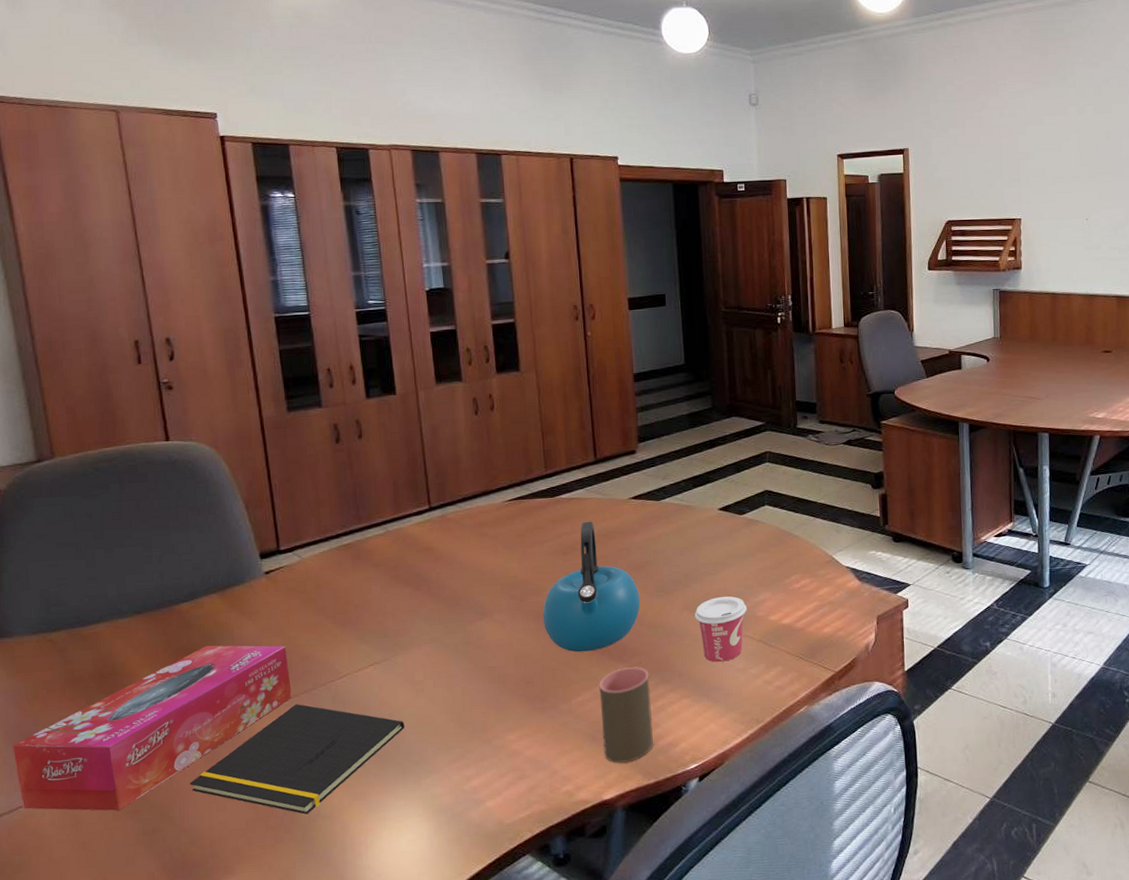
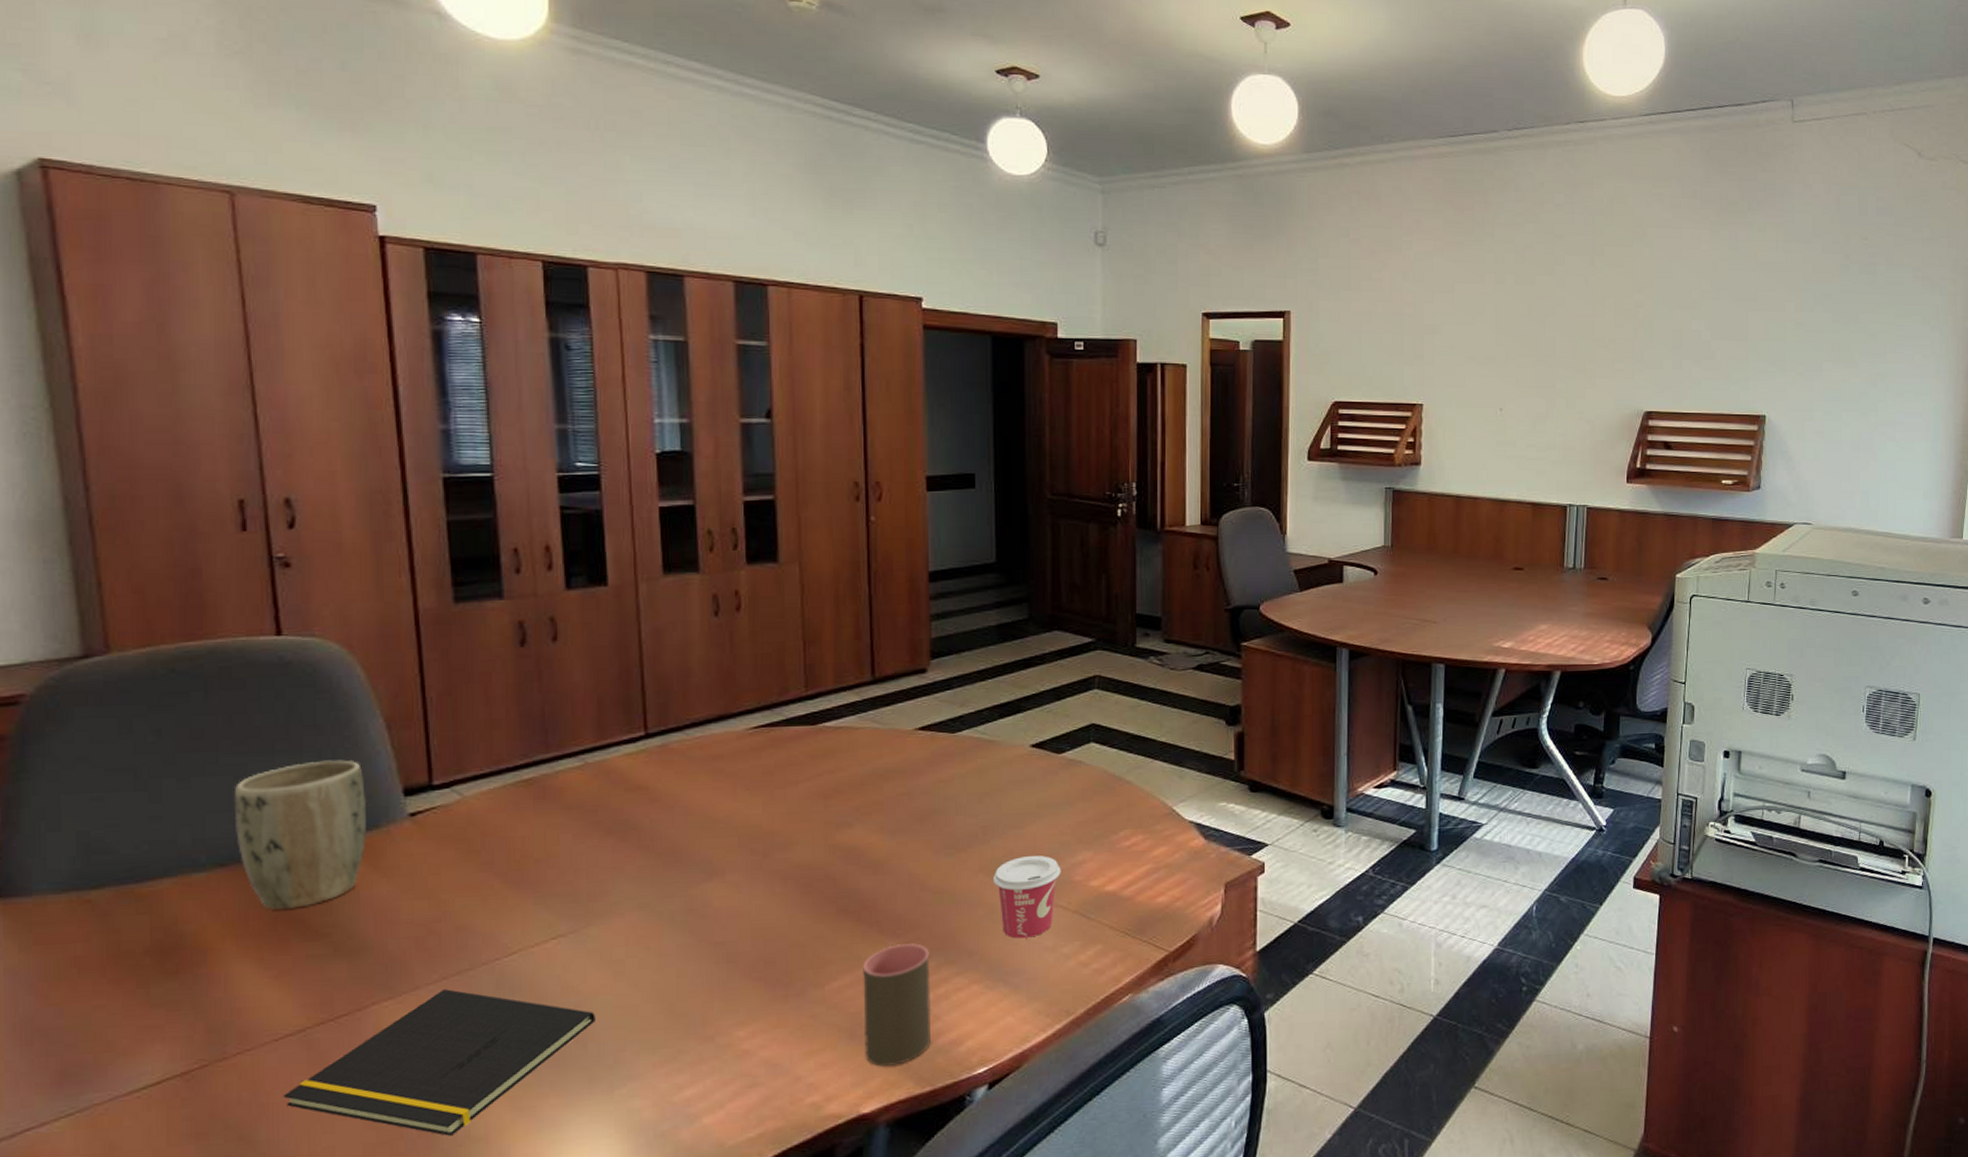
tissue box: present [12,645,292,811] -> none [21,910,439,1134]
plant pot: none [143,532,236,645] -> present [233,760,366,910]
kettle: present [542,521,640,652] -> none [792,757,923,924]

